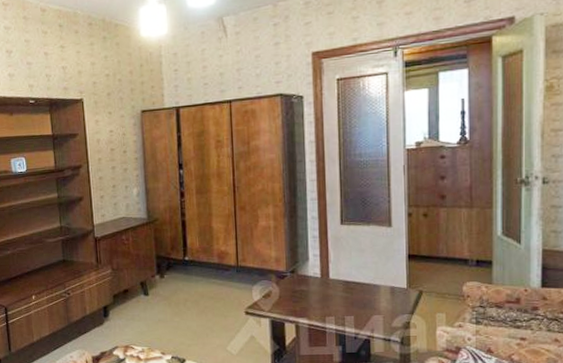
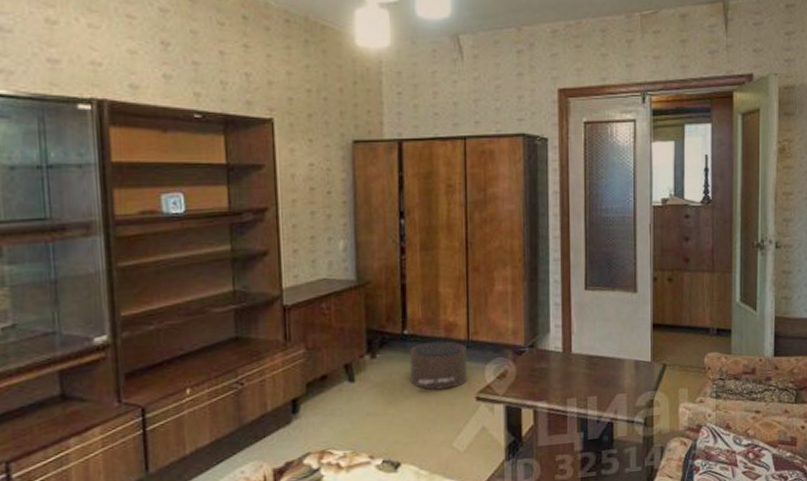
pouf: none [190,266,238,305] -> present [410,341,468,390]

